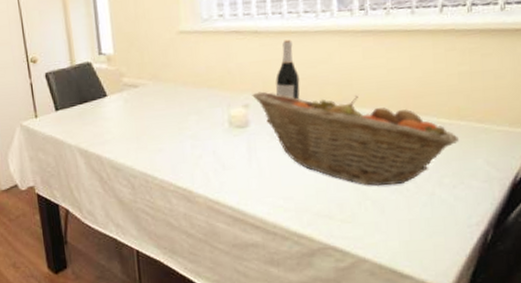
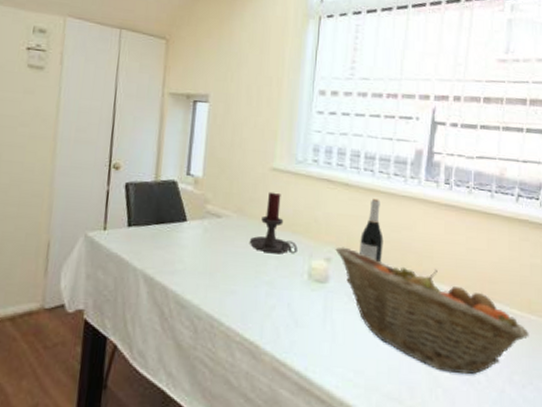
candle holder: none [169,54,215,111] -> present [250,191,298,254]

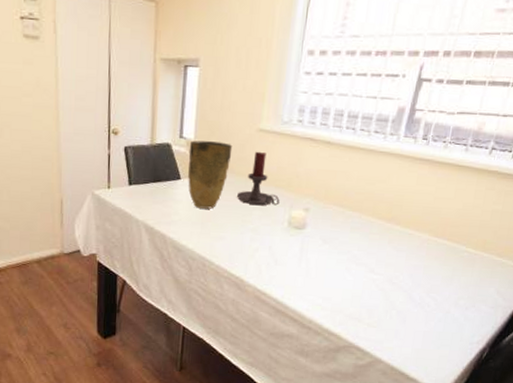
vase: none [194,178,244,257] -> present [188,140,233,209]
fruit basket: present [335,247,529,375] -> none [313,198,480,300]
wine bottle: present [358,198,384,263] -> none [334,155,359,212]

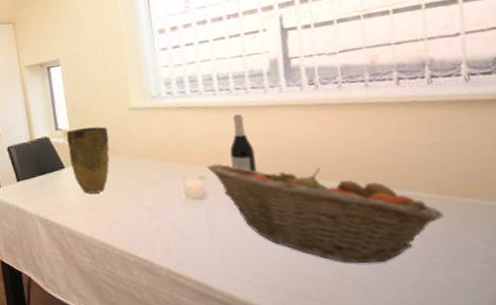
candle holder: present [237,151,280,206] -> none [124,128,171,182]
fruit basket: none [313,198,480,300] -> present [207,163,444,264]
wine bottle: none [334,155,359,212] -> present [229,114,257,172]

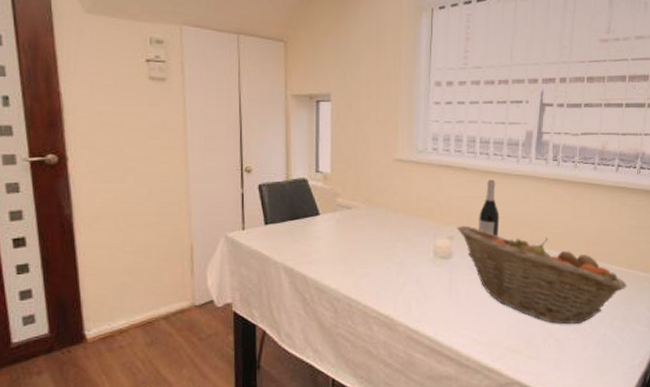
vase: present [66,127,110,194] -> none [326,174,370,244]

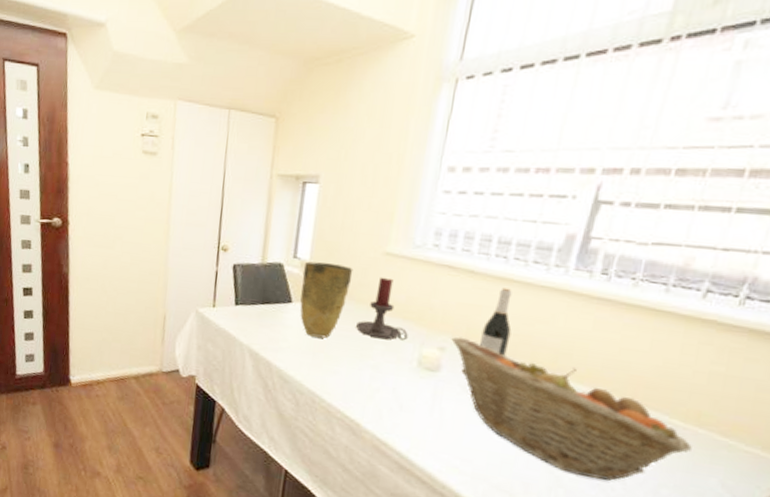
vase: none [326,174,370,244] -> present [300,261,353,338]
candle holder: none [379,181,423,237] -> present [356,277,408,341]

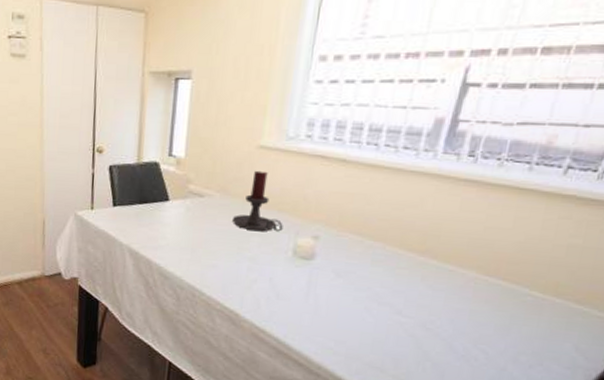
vase: present [300,261,353,338] -> none [177,159,228,234]
fruit basket: present [451,336,692,481] -> none [324,225,550,352]
wine bottle: present [479,287,512,357] -> none [351,174,383,242]

